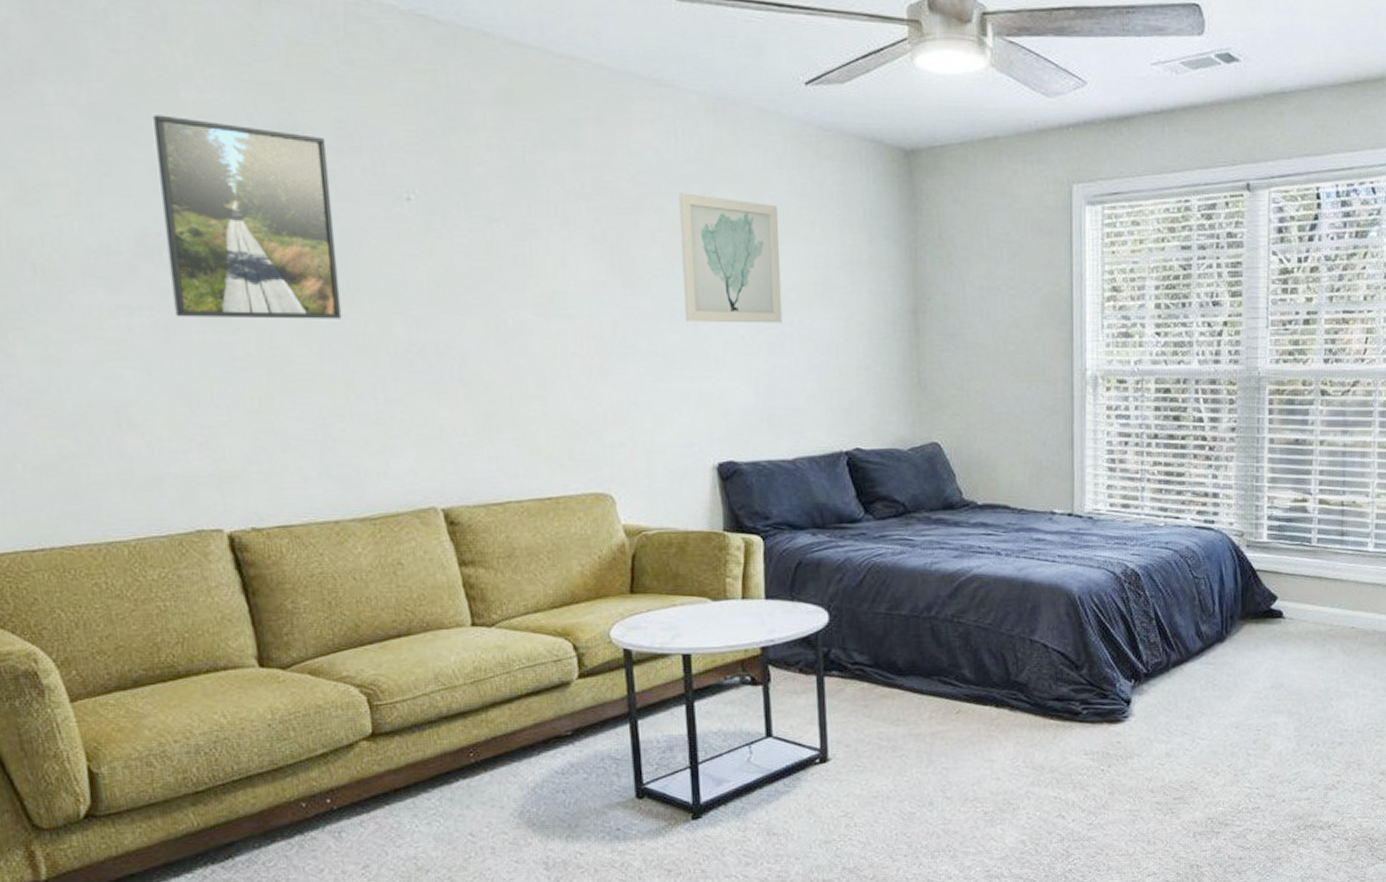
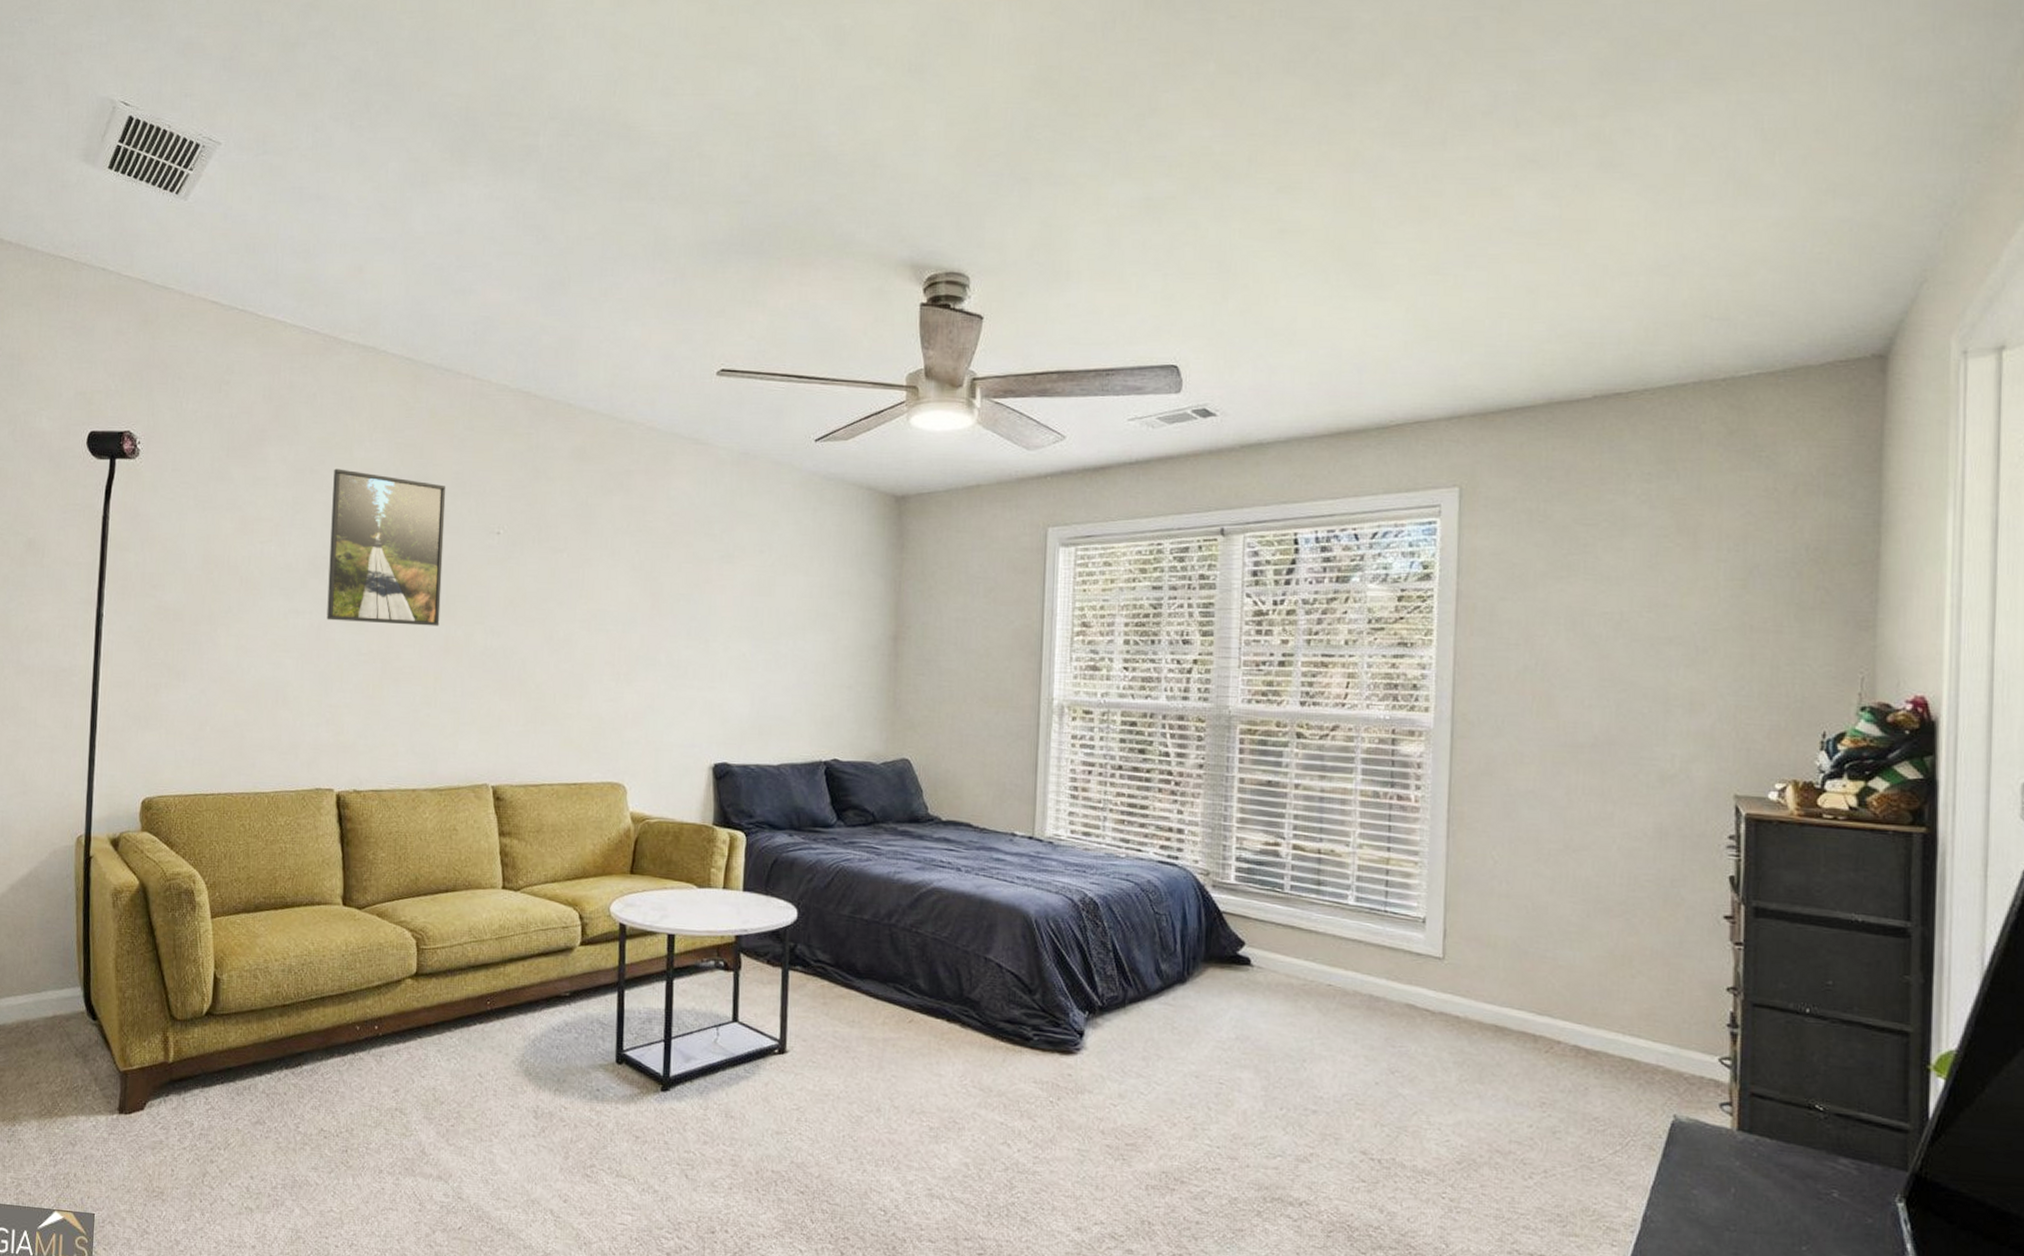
wall art: present [678,193,783,323] -> none [698,531,783,644]

